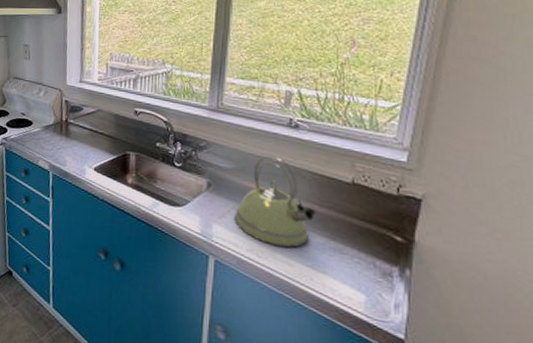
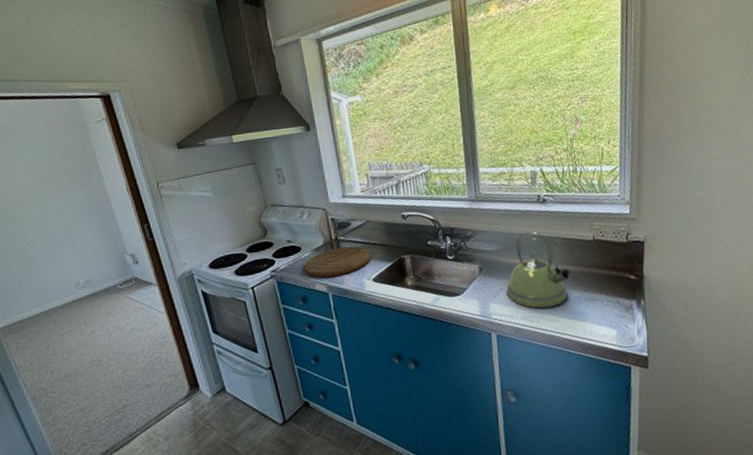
cutting board: none [31,129,97,158] -> present [303,246,371,279]

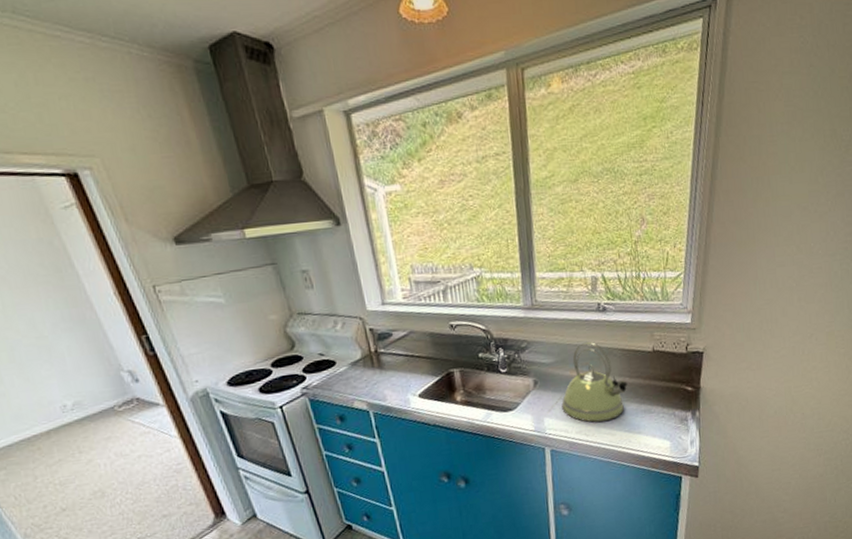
cutting board: present [303,246,371,279] -> none [339,359,416,396]

